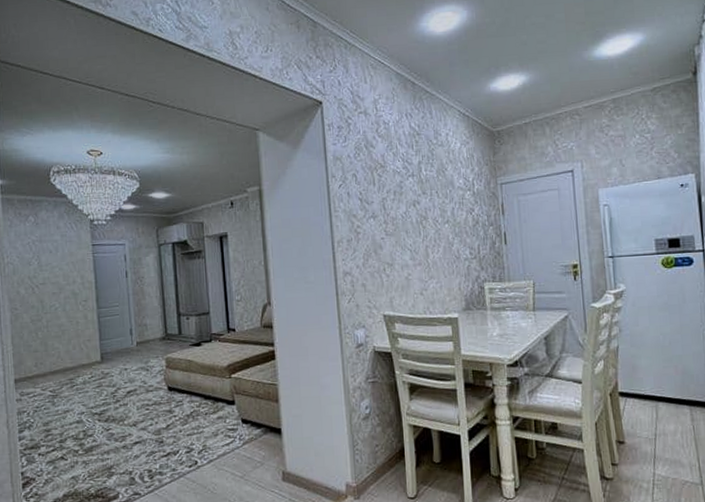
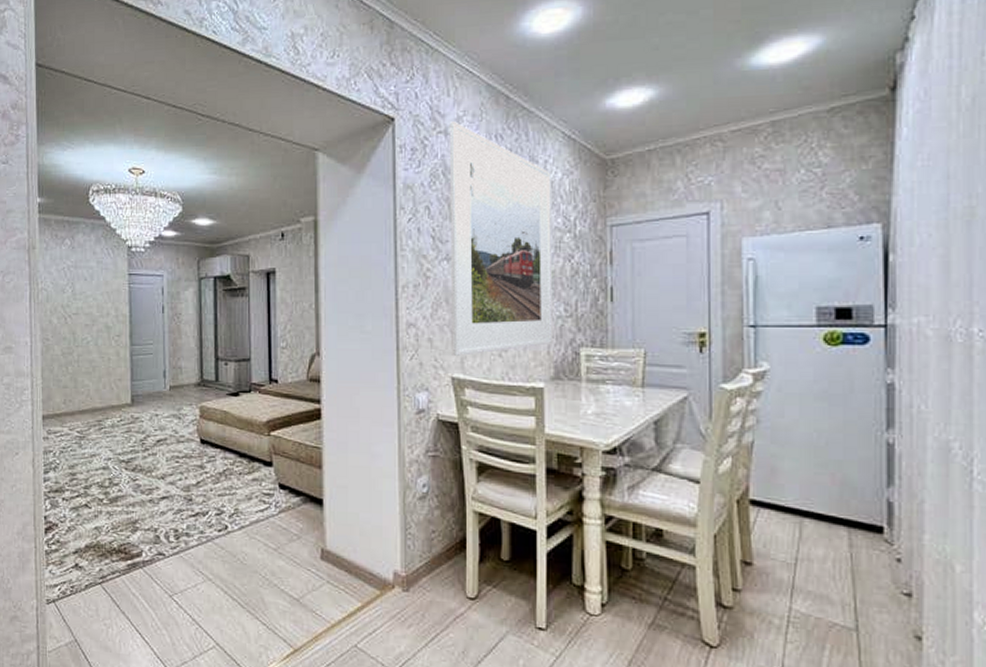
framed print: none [368,103,462,298] -> present [449,121,553,357]

